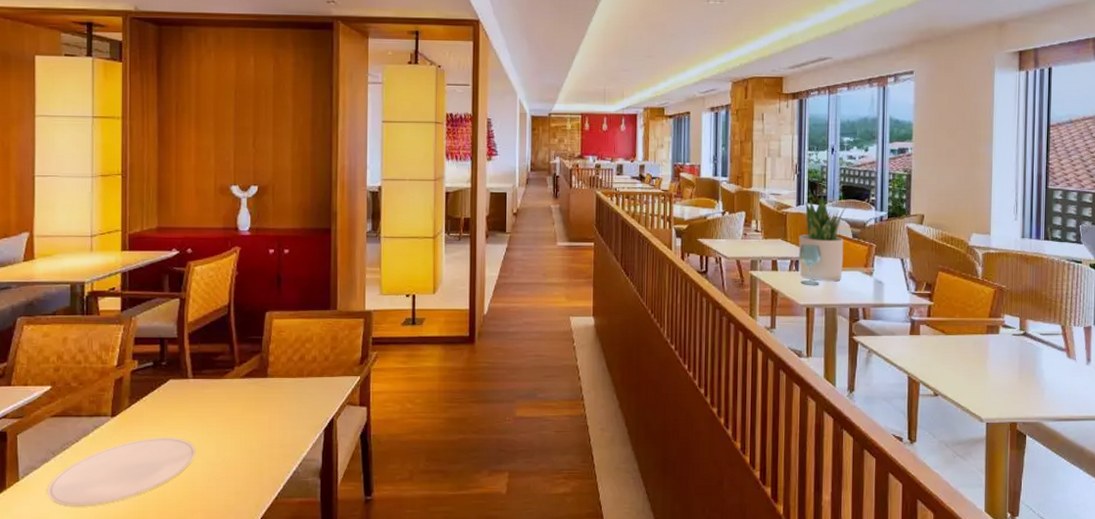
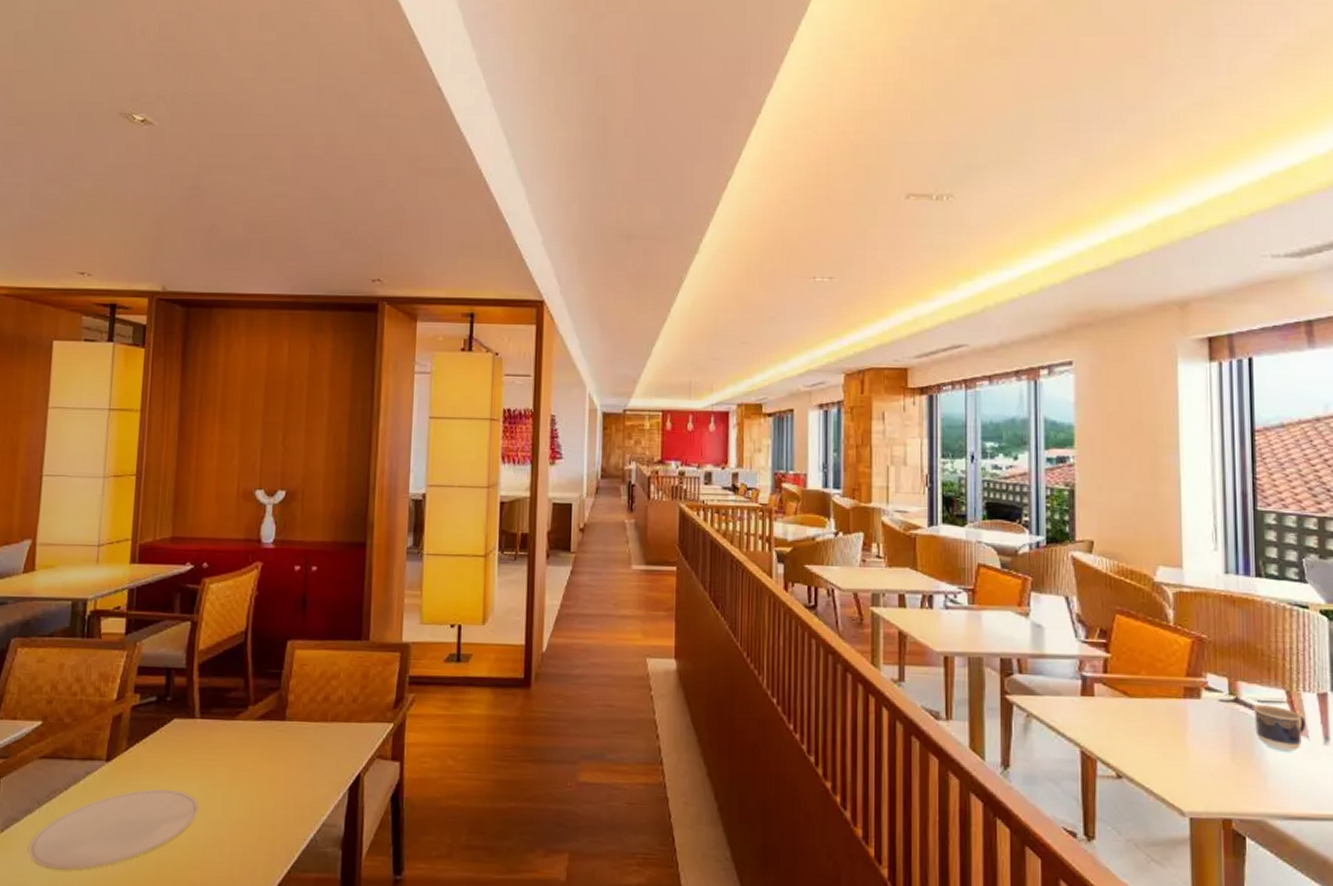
planter: present [798,196,847,282] -> none [932,514,993,624]
wine glass: present [798,244,822,285] -> none [932,574,963,628]
cup: none [1037,337,1074,372] -> present [1253,705,1306,753]

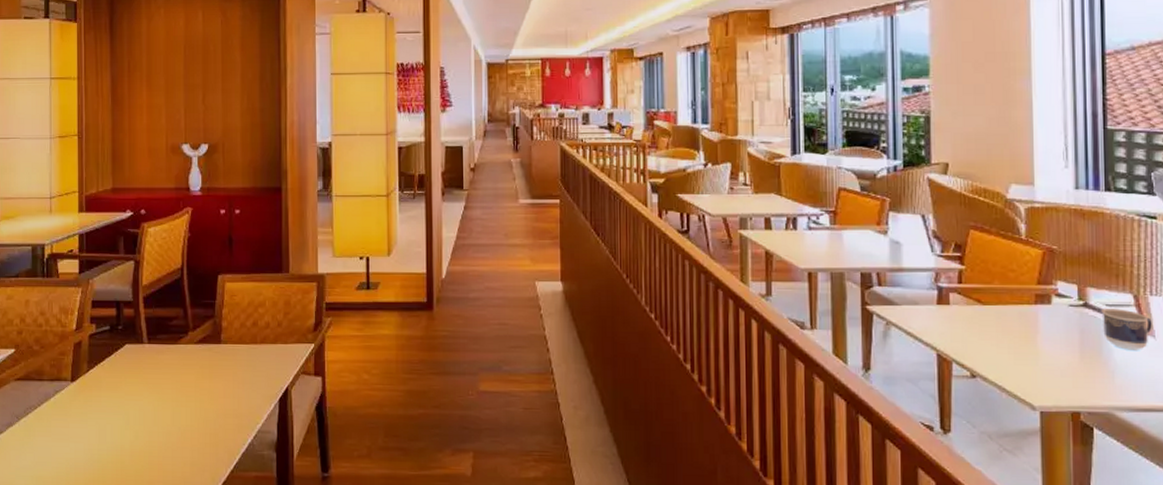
plate: present [28,789,198,871] -> none [12,404,151,473]

